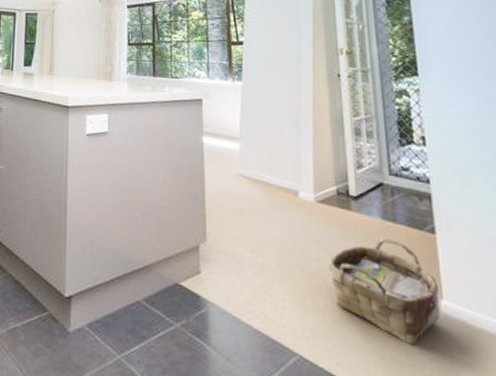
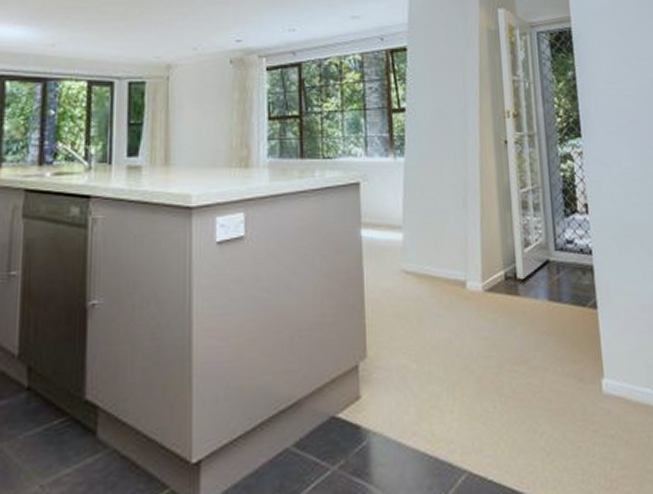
woven basket: present [328,238,440,345] -> none [497,321,601,434]

